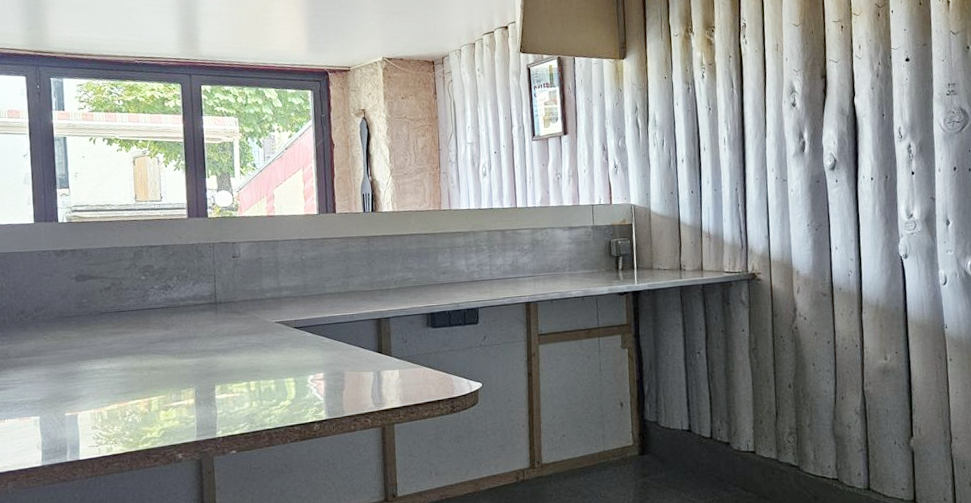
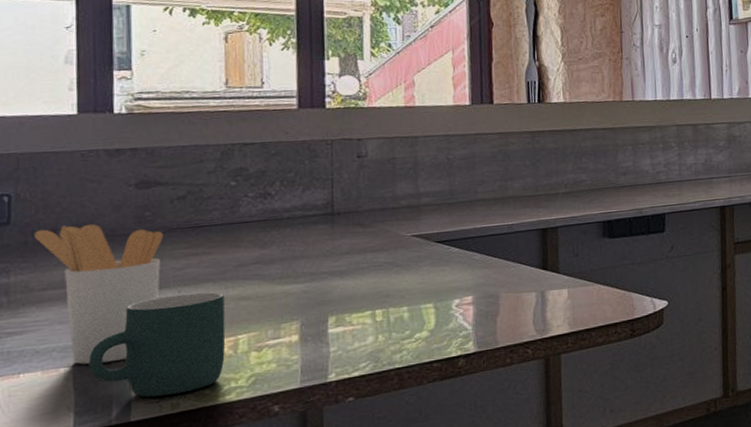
utensil holder: none [10,307,96,415] -> present [34,223,164,365]
mug: none [49,362,143,442] -> present [88,292,226,397]

